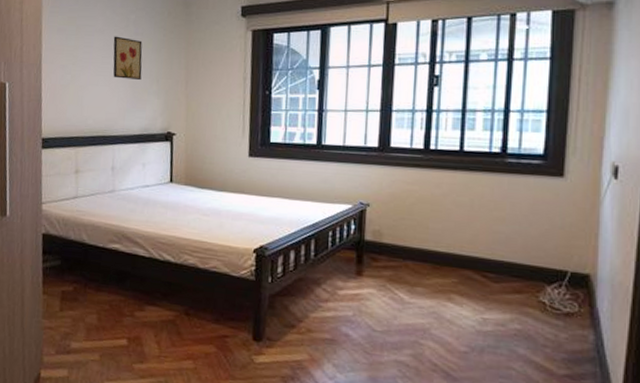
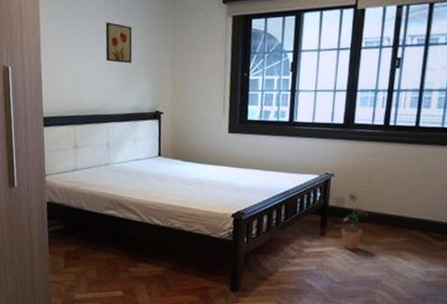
potted plant: none [380,226,411,293] -> present [341,193,368,250]

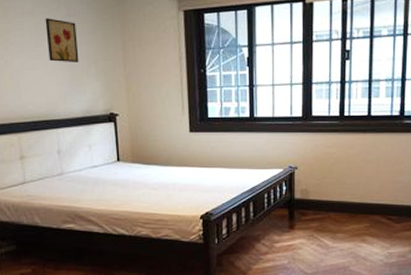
potted plant: present [341,193,368,250] -> none [309,185,332,240]

